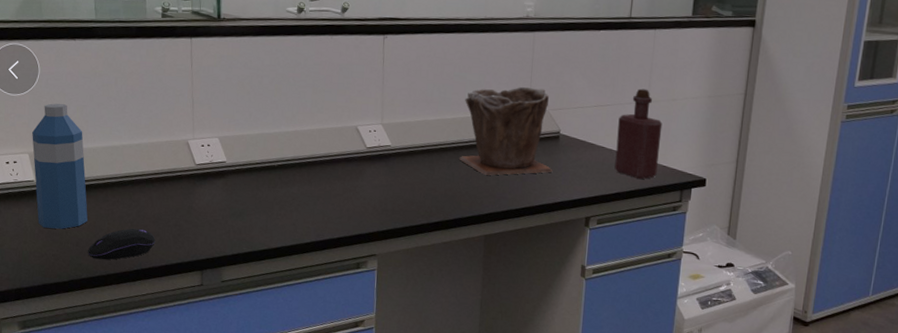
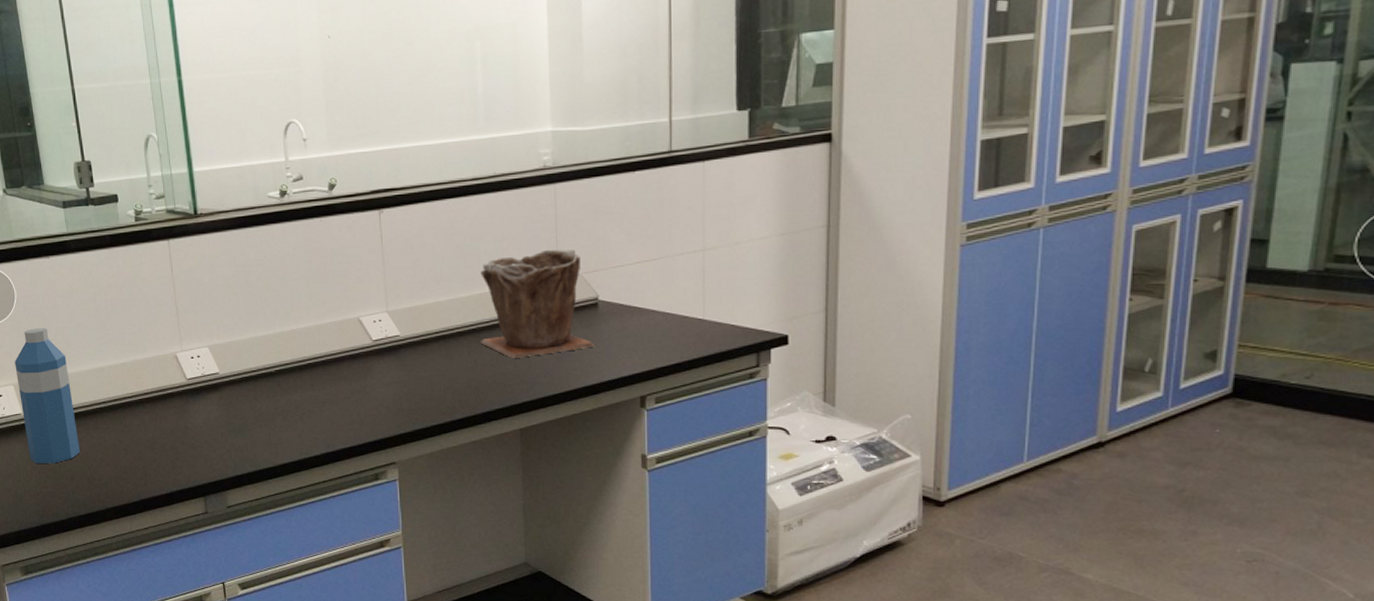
computer mouse: present [88,228,156,260] -> none [83,456,153,494]
bottle: present [614,88,663,180] -> none [669,234,725,345]

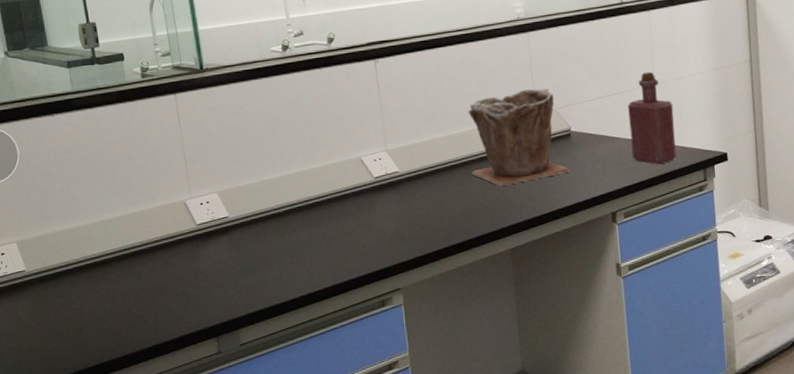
water bottle: present [15,328,80,463] -> none [18,184,88,319]
bottle: none [669,234,725,345] -> present [628,71,676,165]

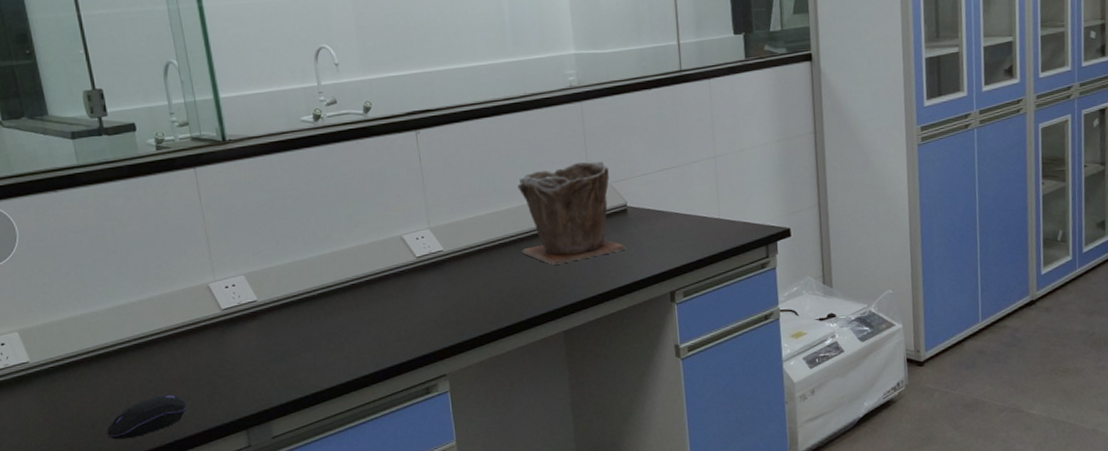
computer mouse: none [92,303,164,344] -> present [107,394,187,440]
bottle: present [628,71,676,165] -> none [687,143,738,241]

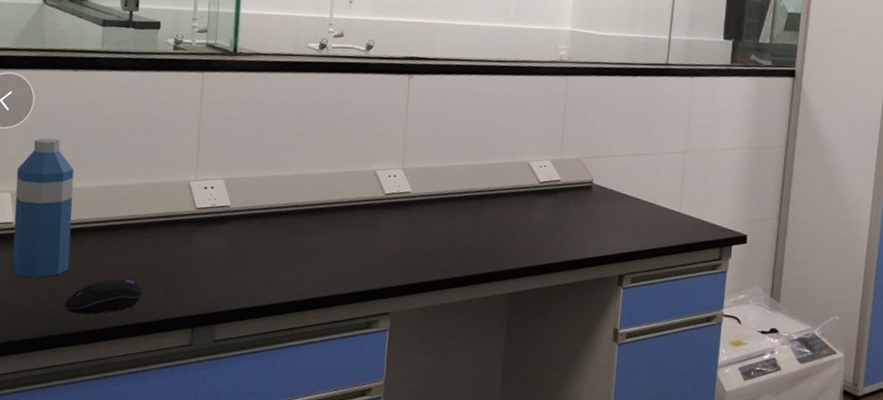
water bottle: none [19,267,101,414] -> present [12,138,74,278]
plant pot: present [517,161,626,266] -> none [484,132,585,228]

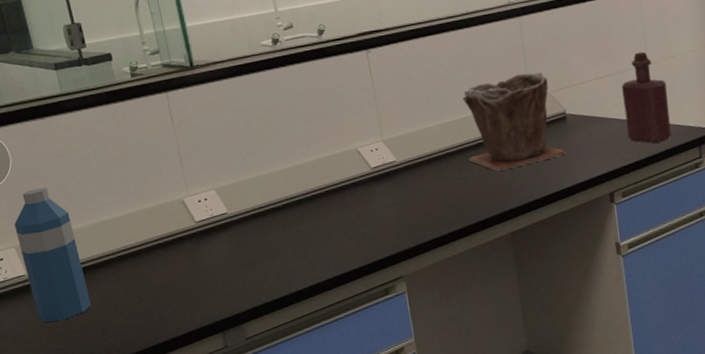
computer mouse: present [65,278,144,315] -> none [97,301,169,344]
plant pot: none [484,132,585,228] -> present [462,72,567,172]
bottle: none [650,137,701,235] -> present [622,51,672,144]

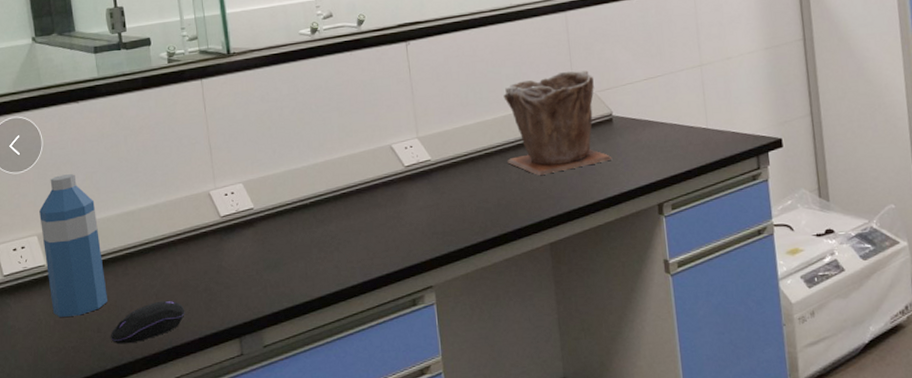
computer mouse: none [97,301,169,344] -> present [111,300,185,345]
bottle: present [622,51,672,144] -> none [673,51,727,152]

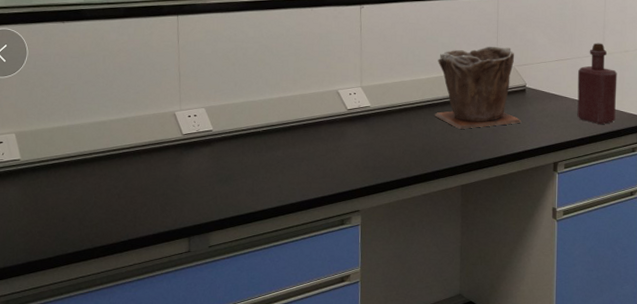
water bottle: present [39,174,107,317] -> none [19,83,75,206]
computer mouse: present [111,300,185,345] -> none [74,200,143,234]
bottle: none [673,51,727,152] -> present [577,43,618,125]

